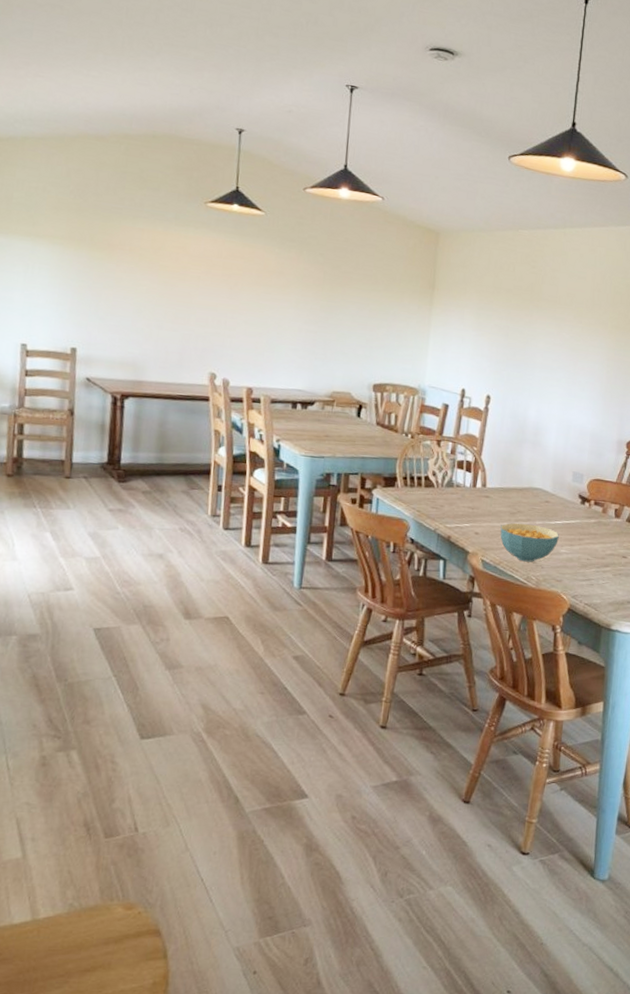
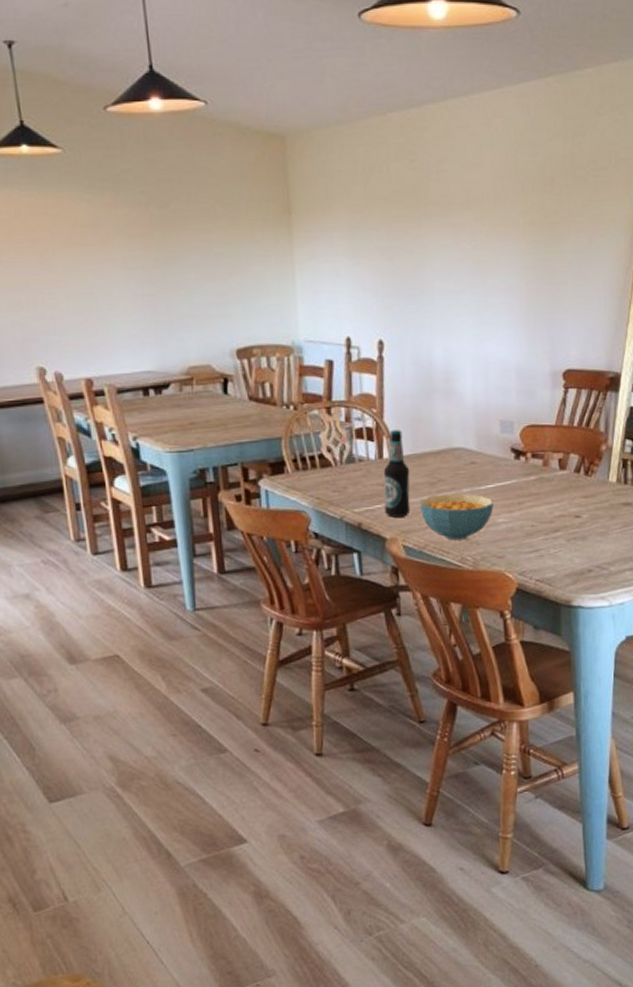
bottle: none [471,466,496,537] -> present [384,430,411,517]

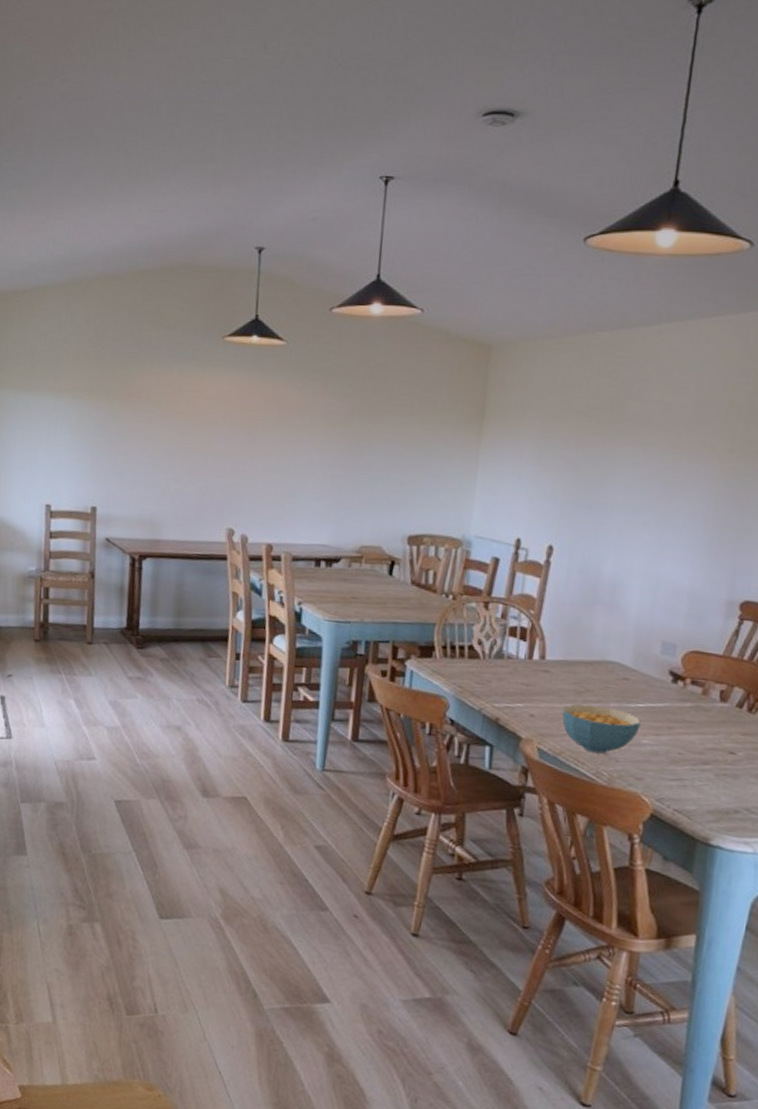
bottle: present [384,430,411,517] -> none [525,633,558,720]

